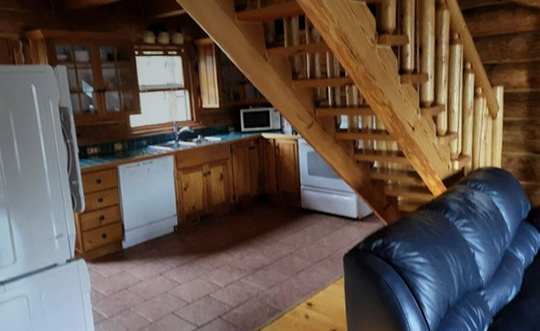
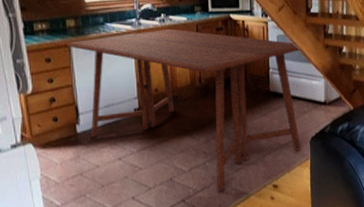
dining table: none [117,149,335,308] -> present [69,28,302,192]

